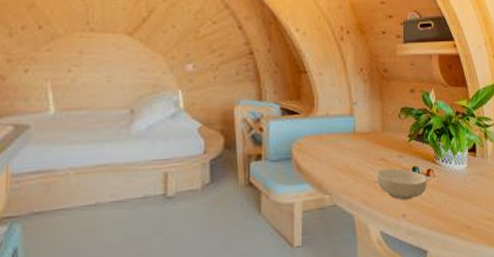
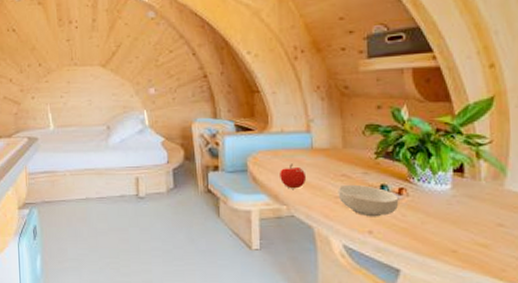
fruit: none [324,149,349,176] -> present [280,164,307,189]

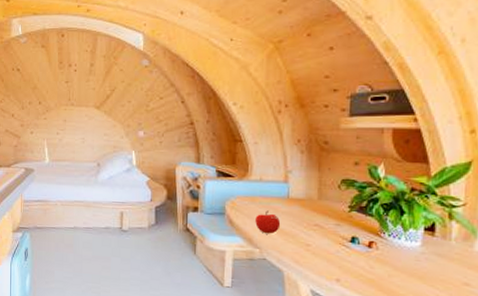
cereal bowl: present [337,184,399,217] -> none [309,233,368,267]

